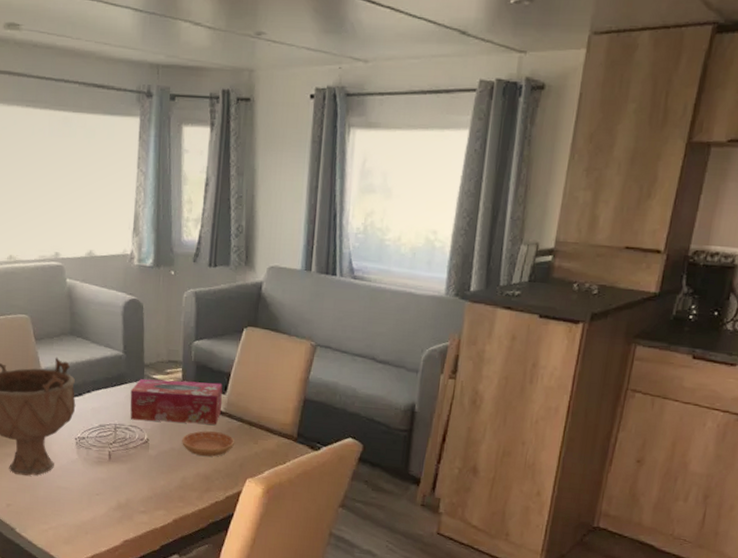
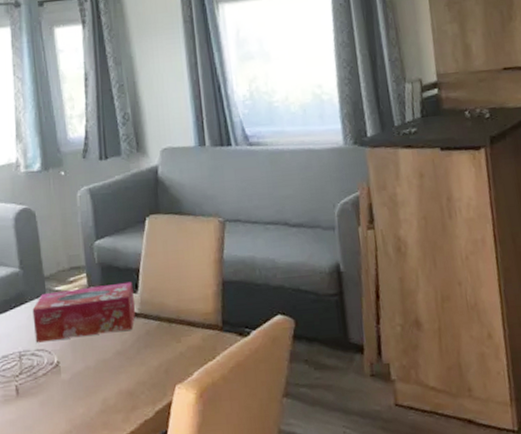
saucer: present [182,431,234,457] -> none [97,337,155,370]

